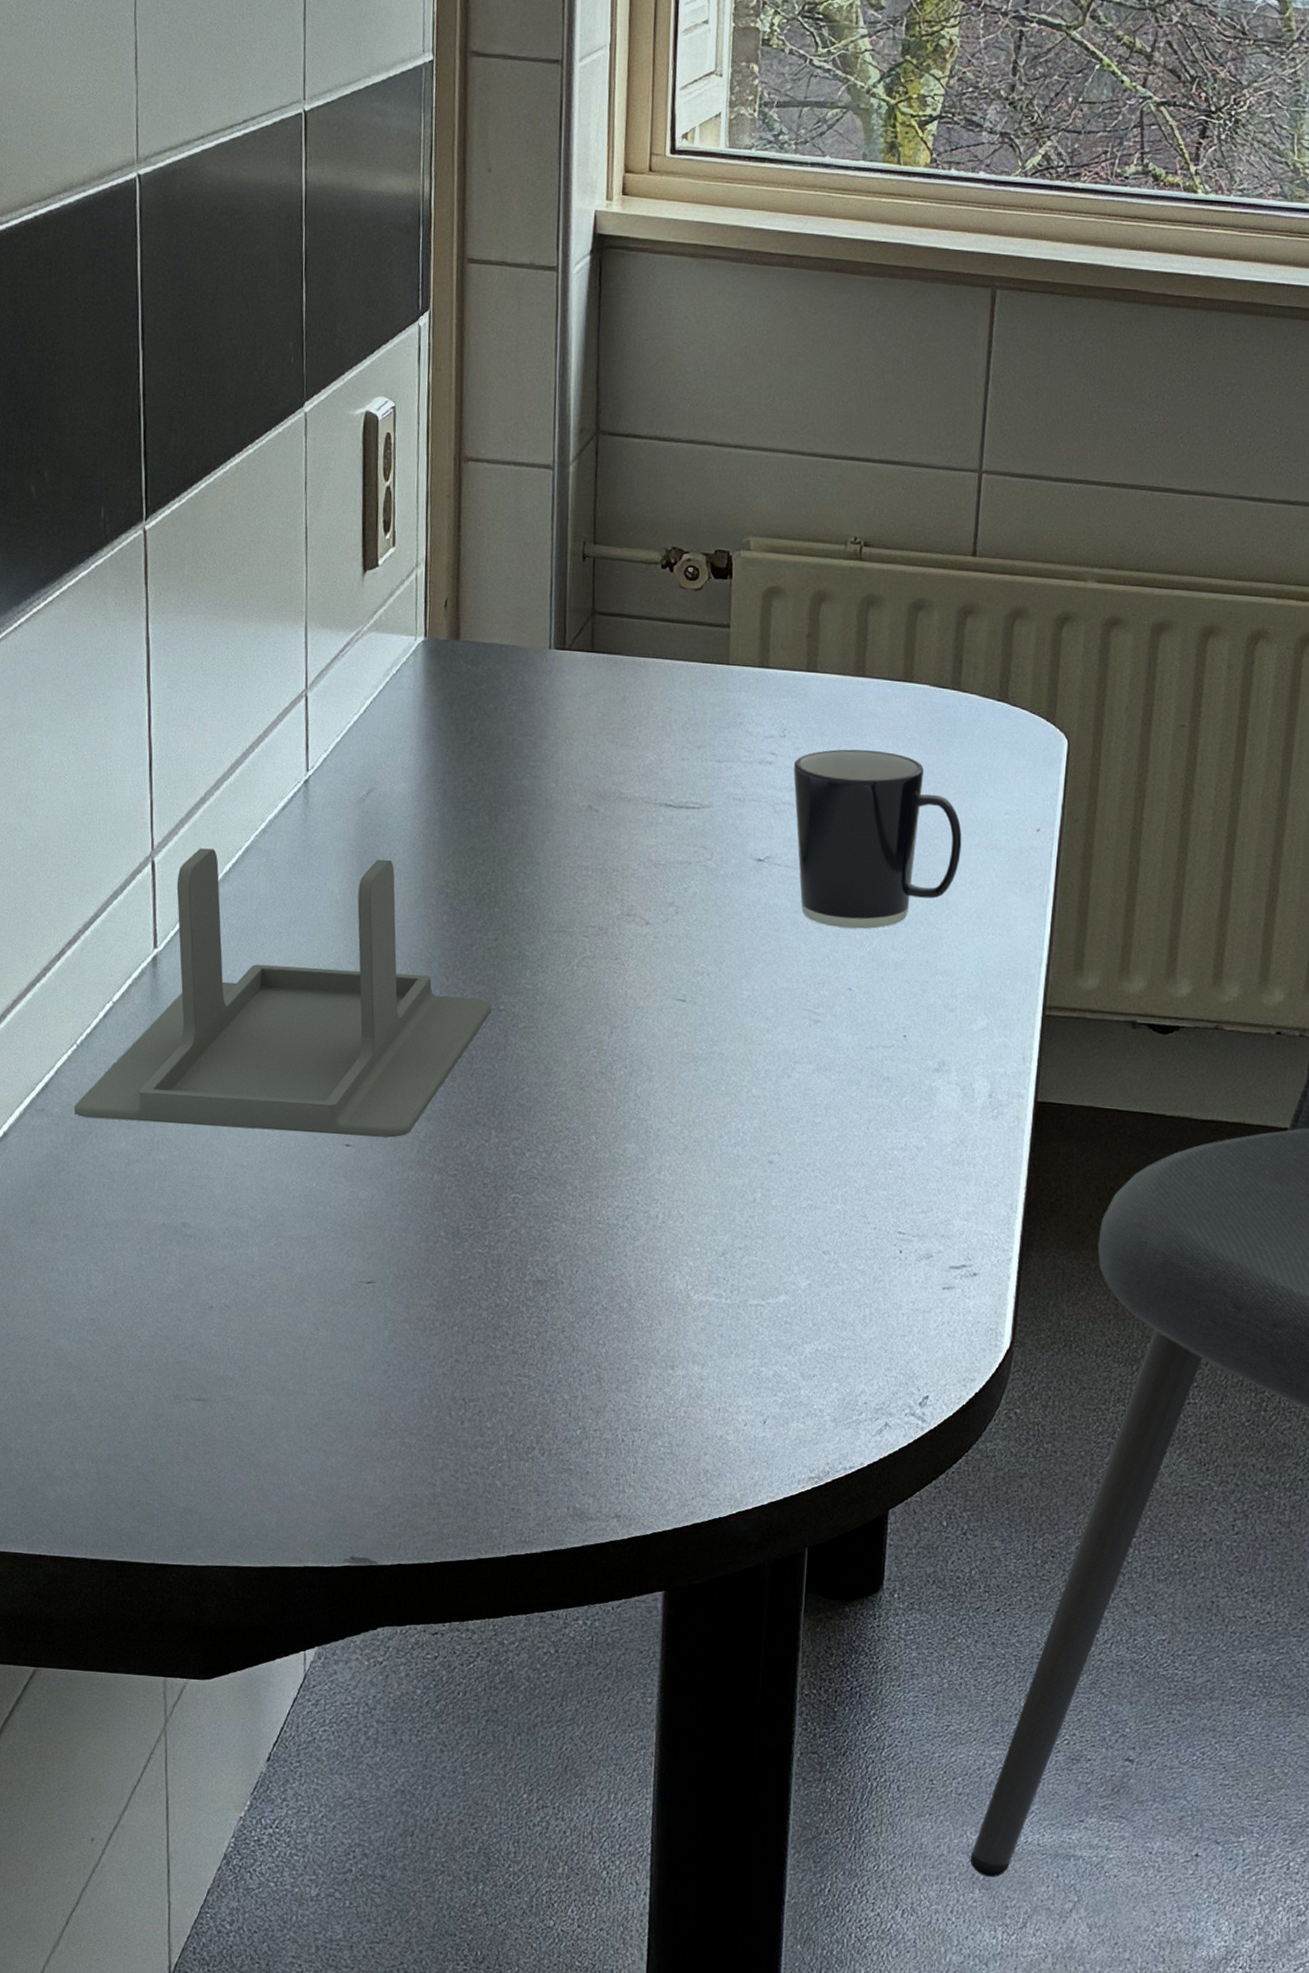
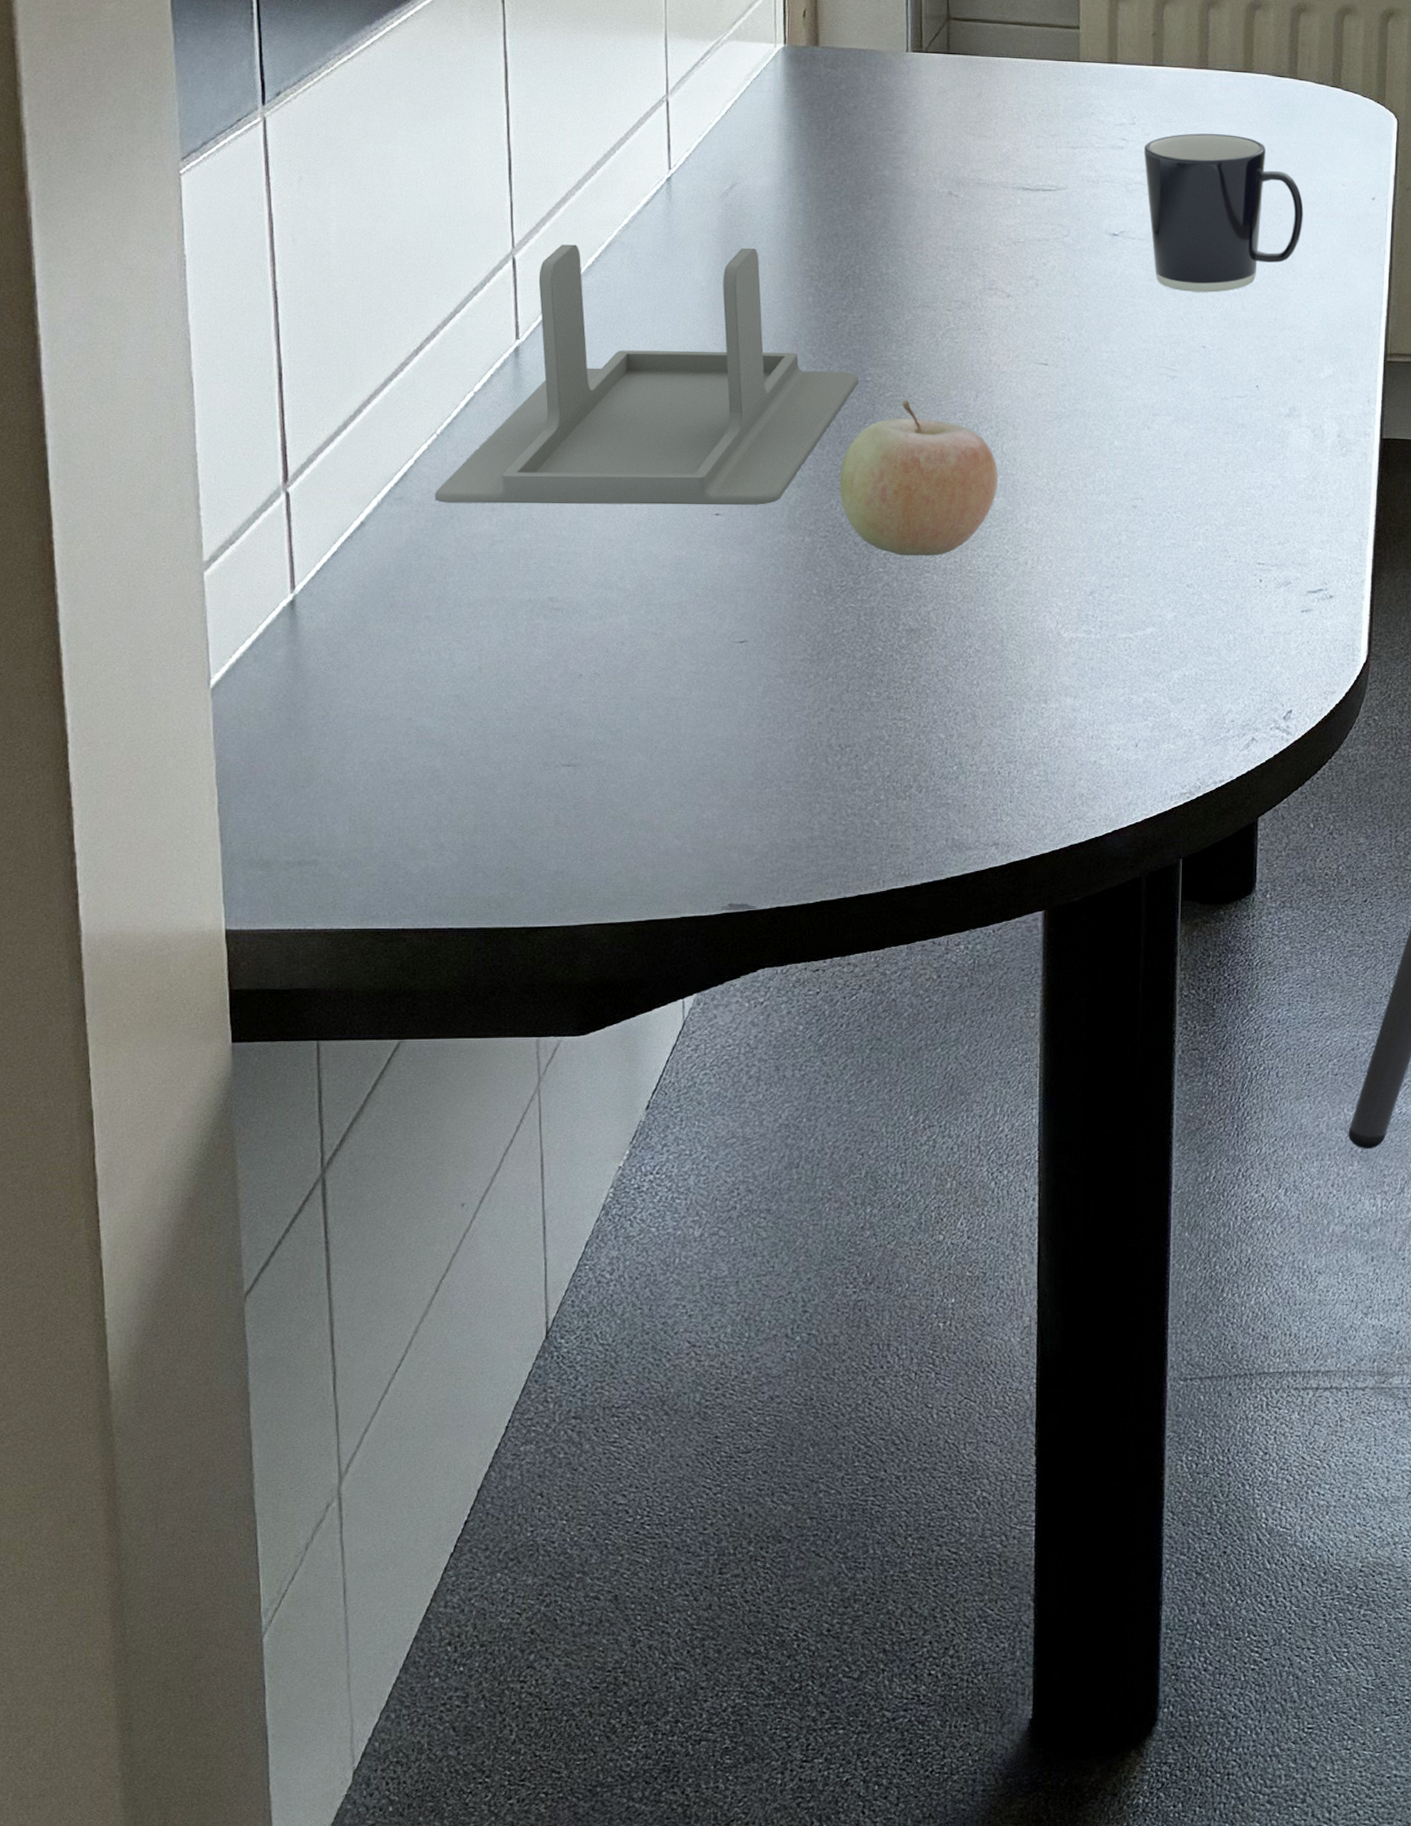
fruit: none [470,1032,631,1203] -> present [840,399,998,556]

